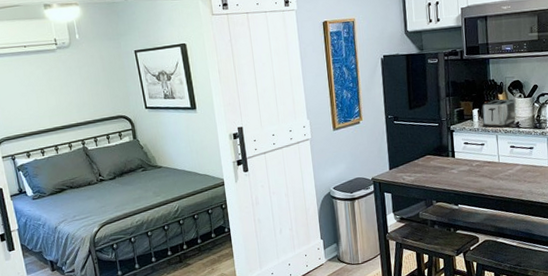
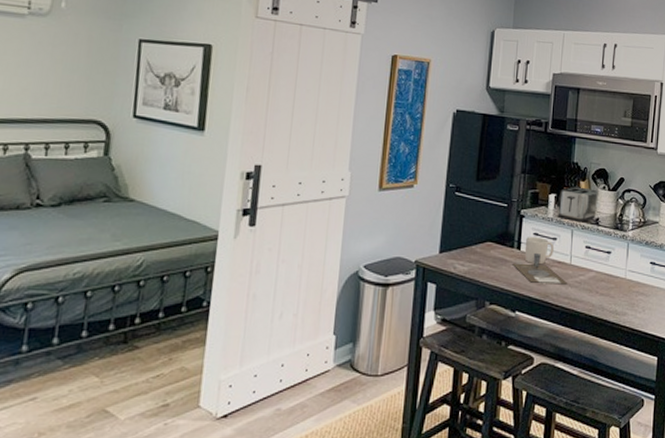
place setting: none [450,157,498,182] -> present [512,252,567,285]
mug: none [458,145,483,167] -> present [524,237,554,265]

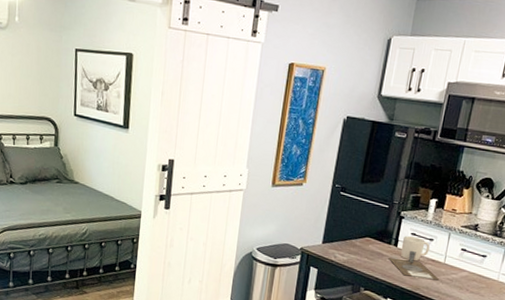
toaster: present [556,186,599,223] -> none [436,193,481,228]

